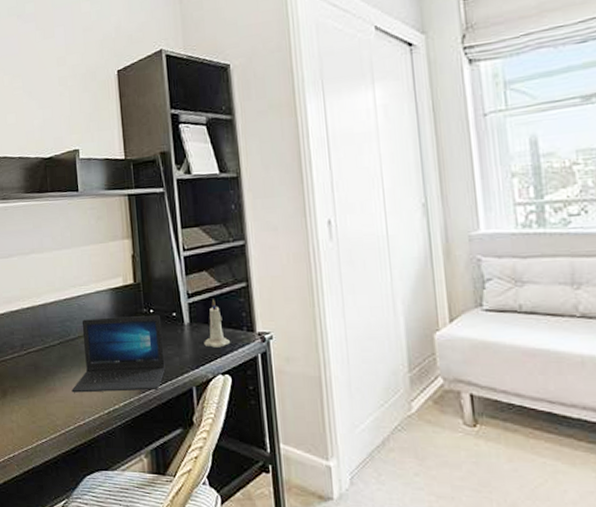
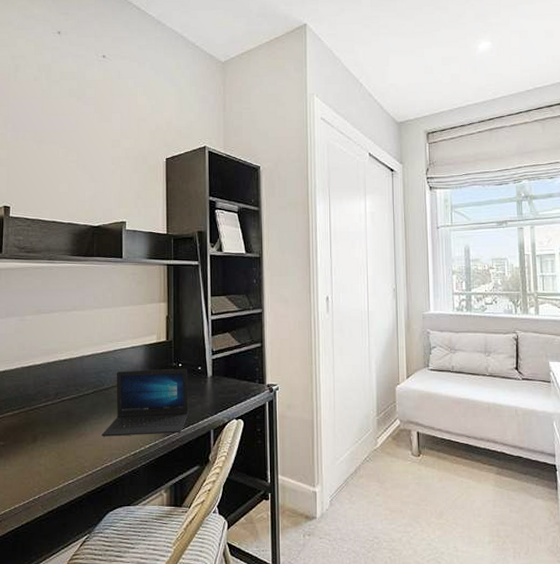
candle: present [204,299,230,348] -> none [223,356,244,397]

